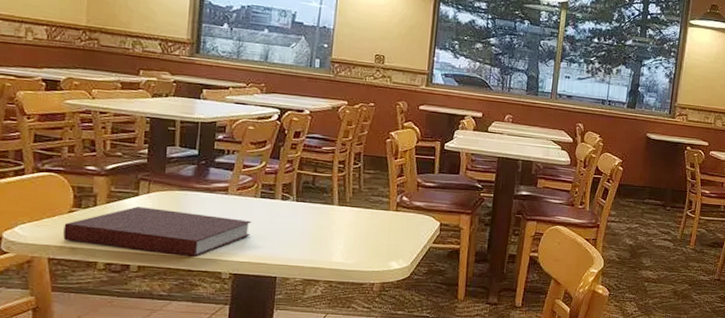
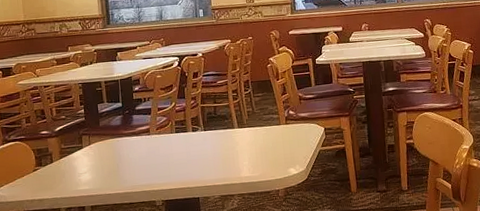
notebook: present [63,207,252,258] -> none [31,153,173,195]

